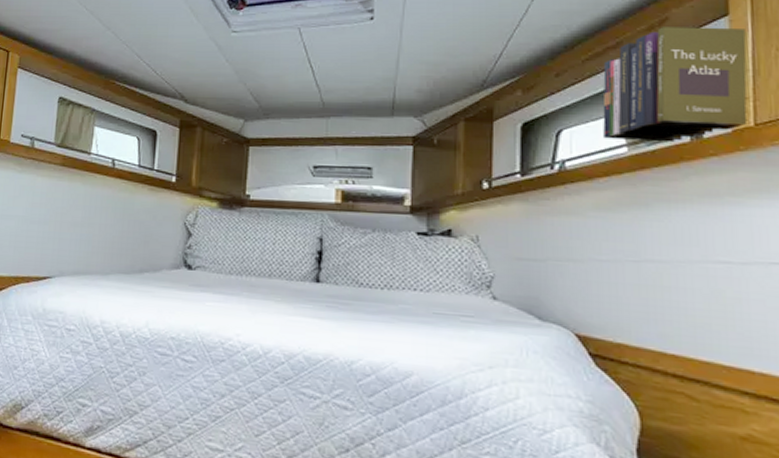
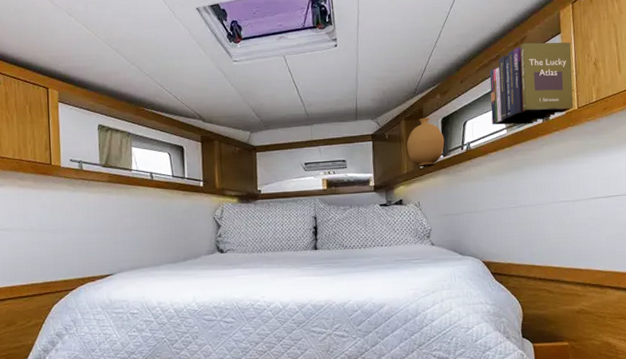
decorative vase: none [465,120,525,189] -> present [406,117,445,168]

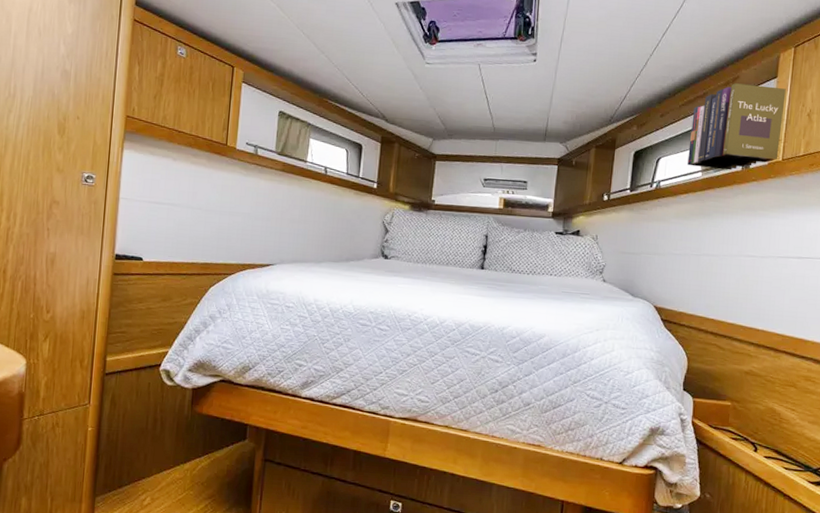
decorative vase: present [406,117,445,168] -> none [593,148,634,201]

